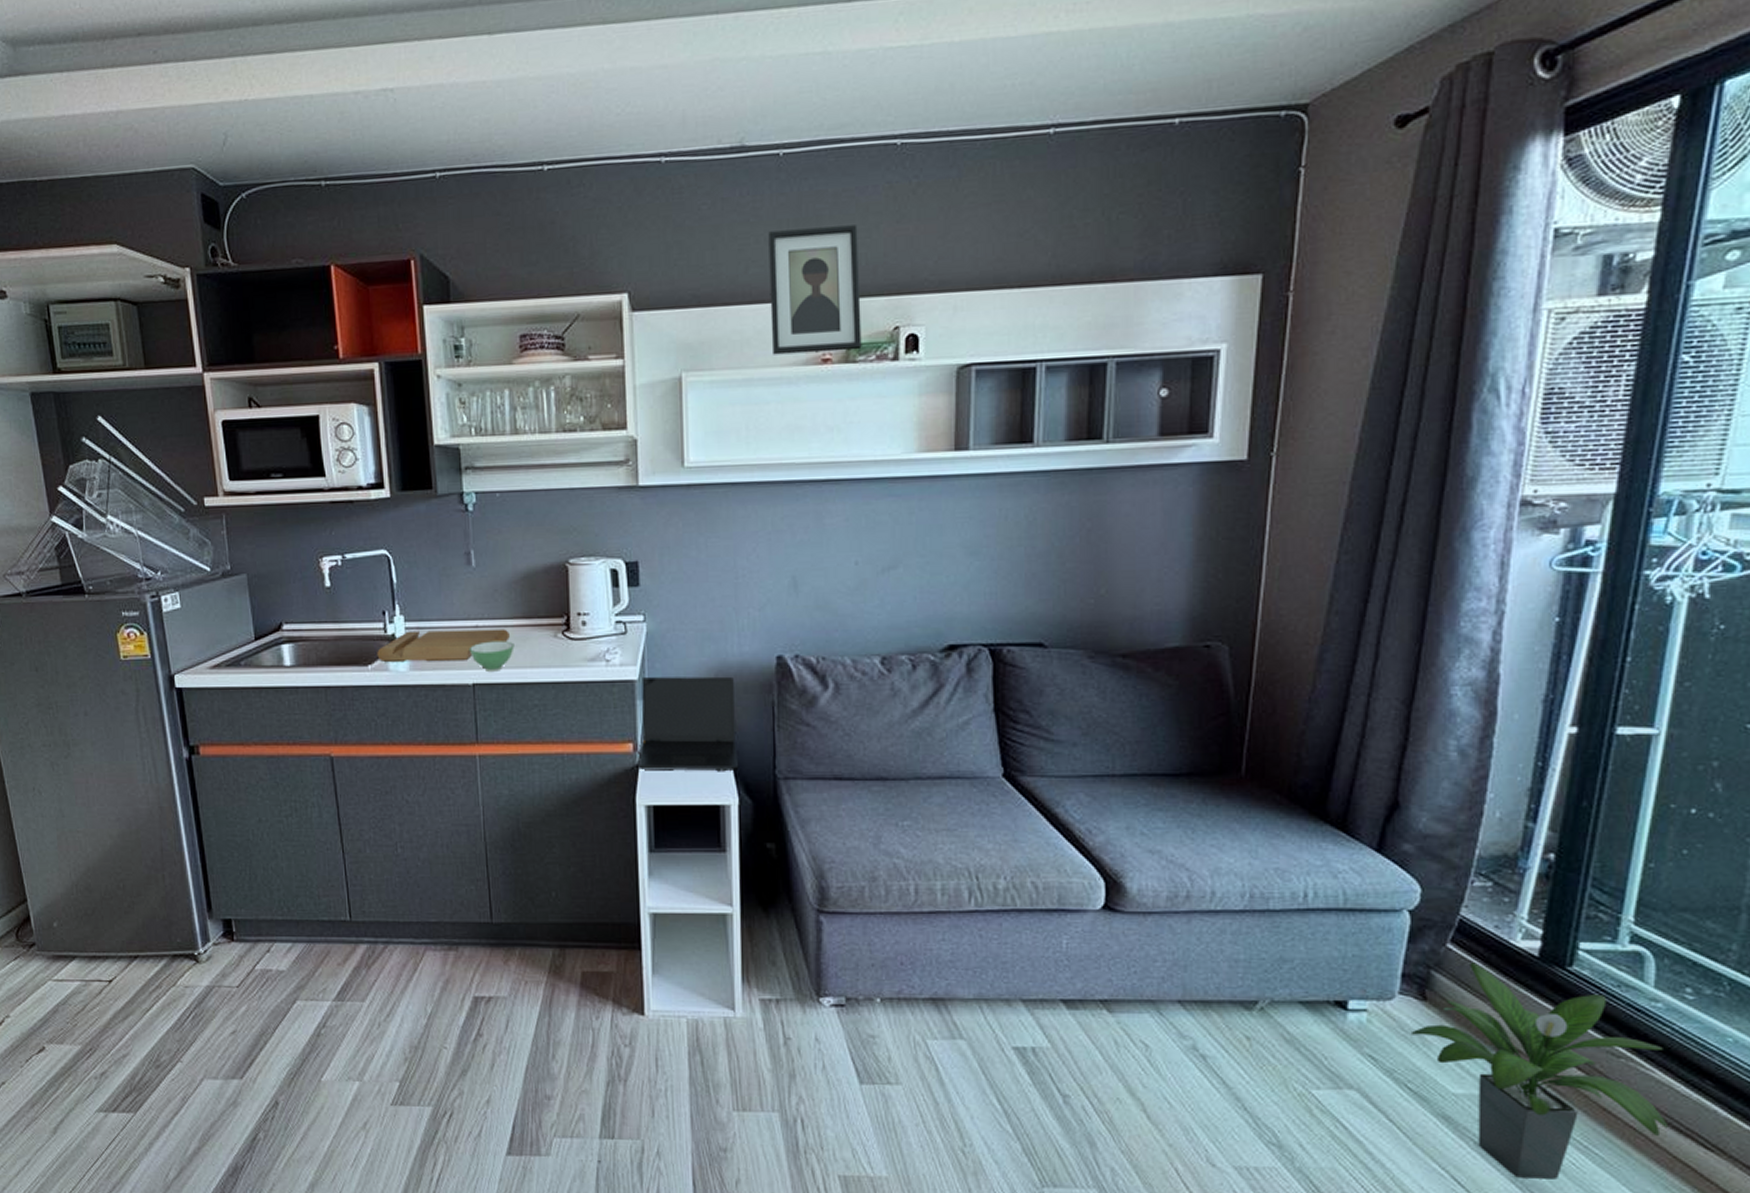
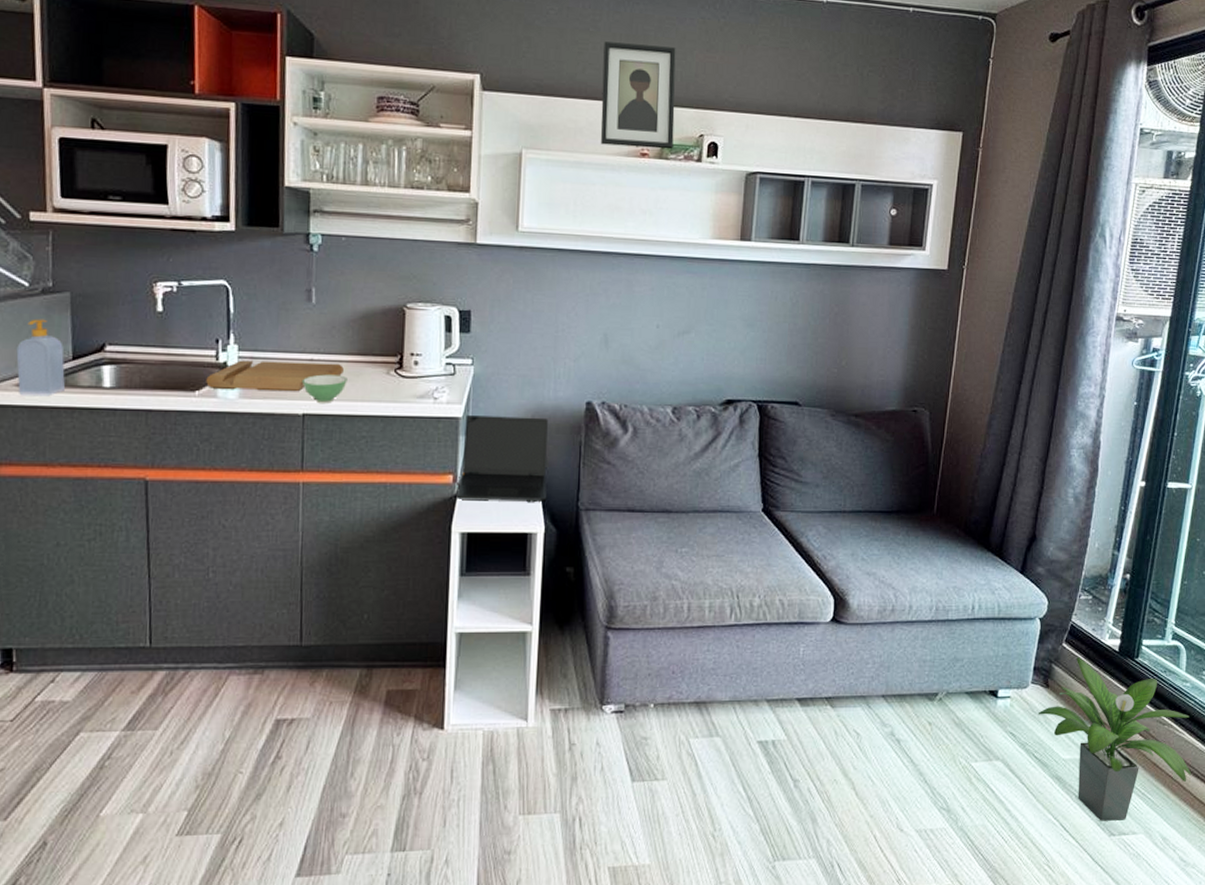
soap bottle: none [206,602,251,678] -> present [16,319,65,397]

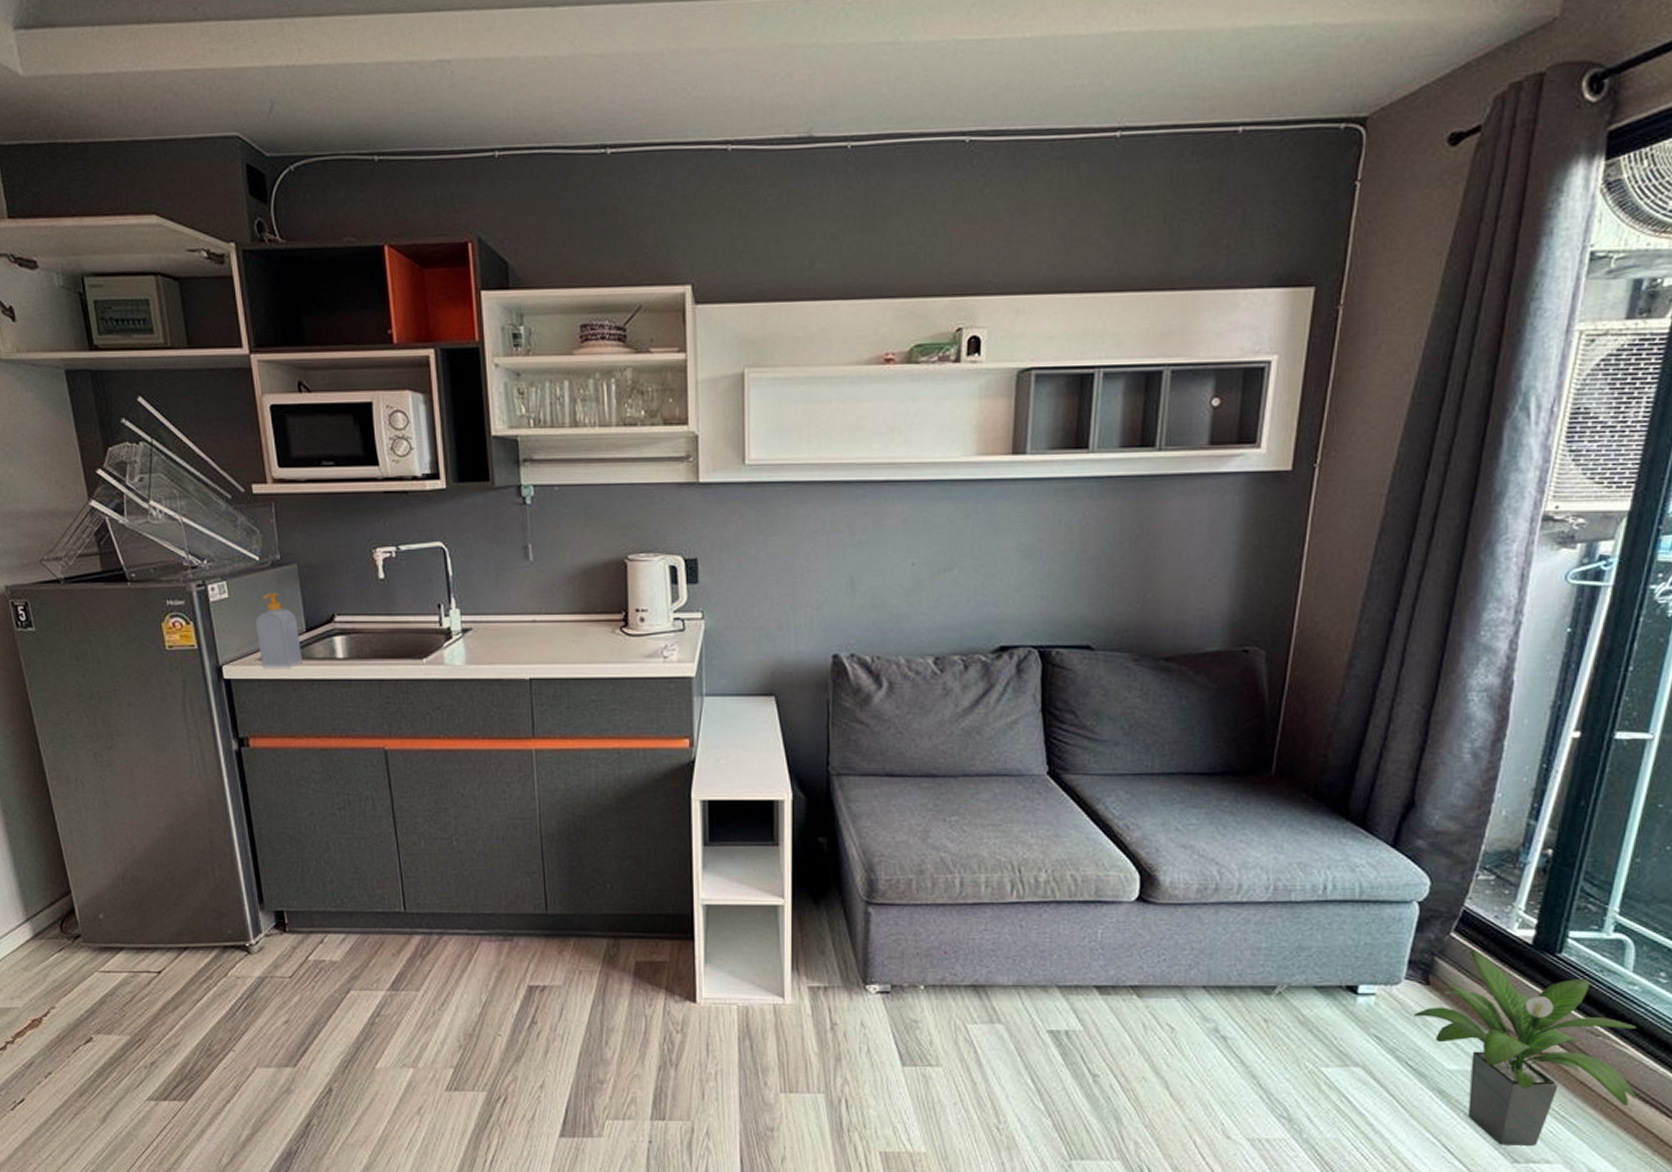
cutting board: present [206,360,344,391] -> none [432,624,567,655]
bowl: present [301,374,348,404] -> none [525,636,572,668]
laptop: present [456,415,548,503] -> none [694,674,794,768]
picture frame: present [600,41,676,150] -> none [834,223,925,353]

